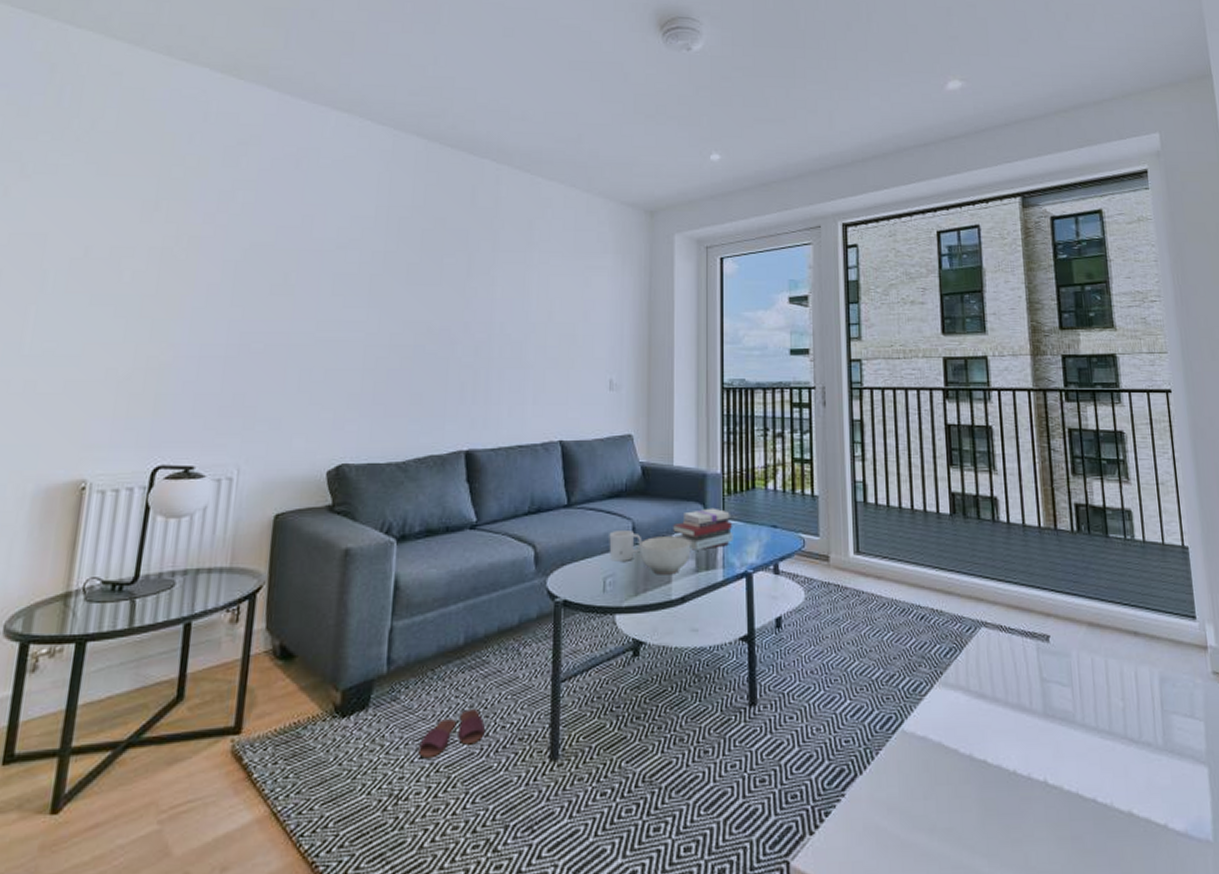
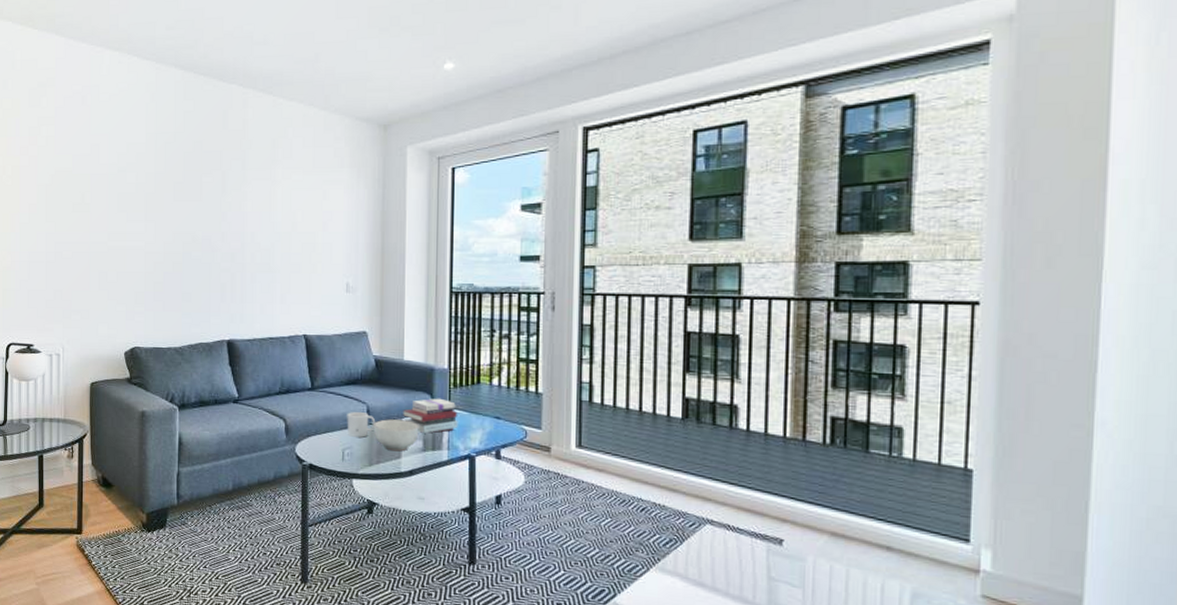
slippers: present [419,708,485,759] -> none [203,537,251,569]

